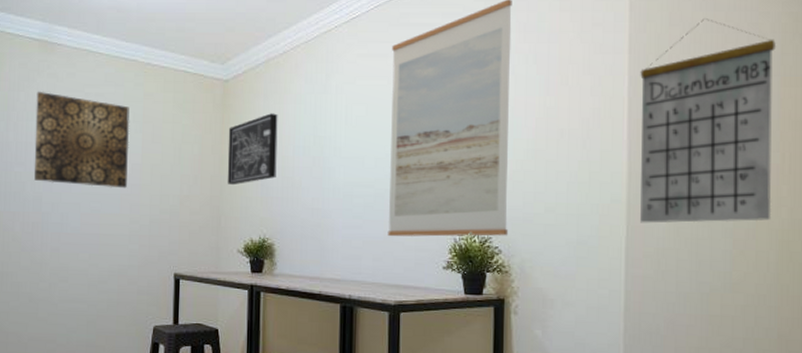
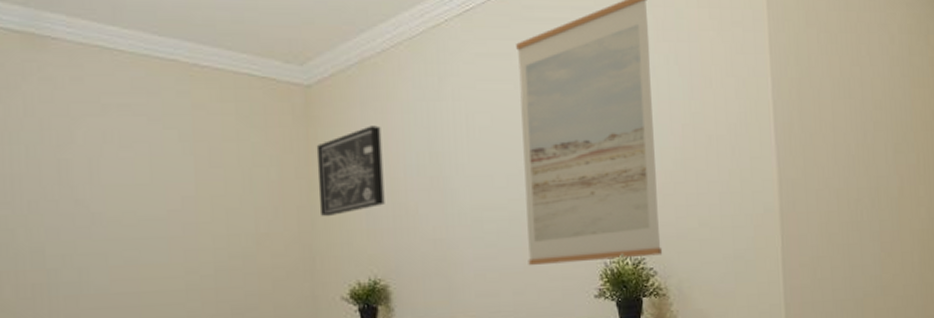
wall art: present [34,91,130,189] -> none [22,102,177,230]
calendar: present [640,18,775,223] -> none [782,18,911,232]

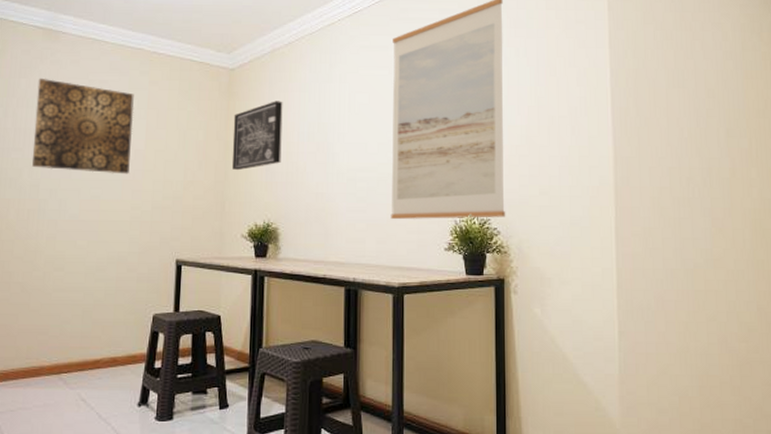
wall art: none [22,102,177,230] -> present [32,78,134,174]

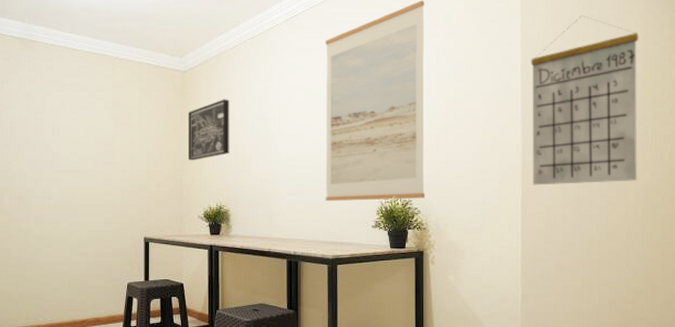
wall art: present [32,78,134,174] -> none [18,82,102,166]
calendar: none [620,18,743,204] -> present [531,16,639,186]

